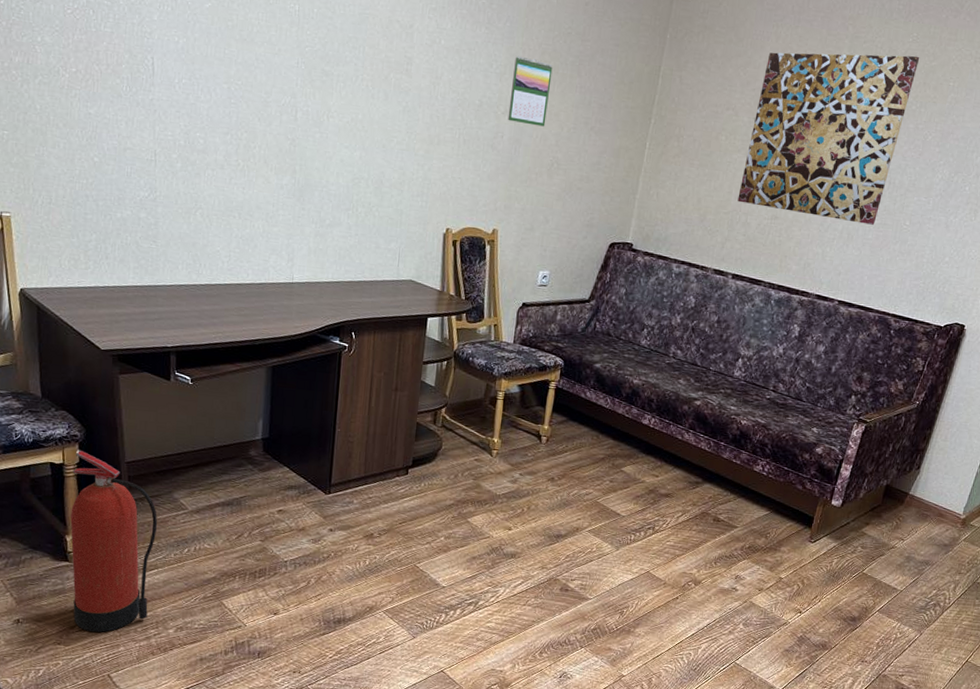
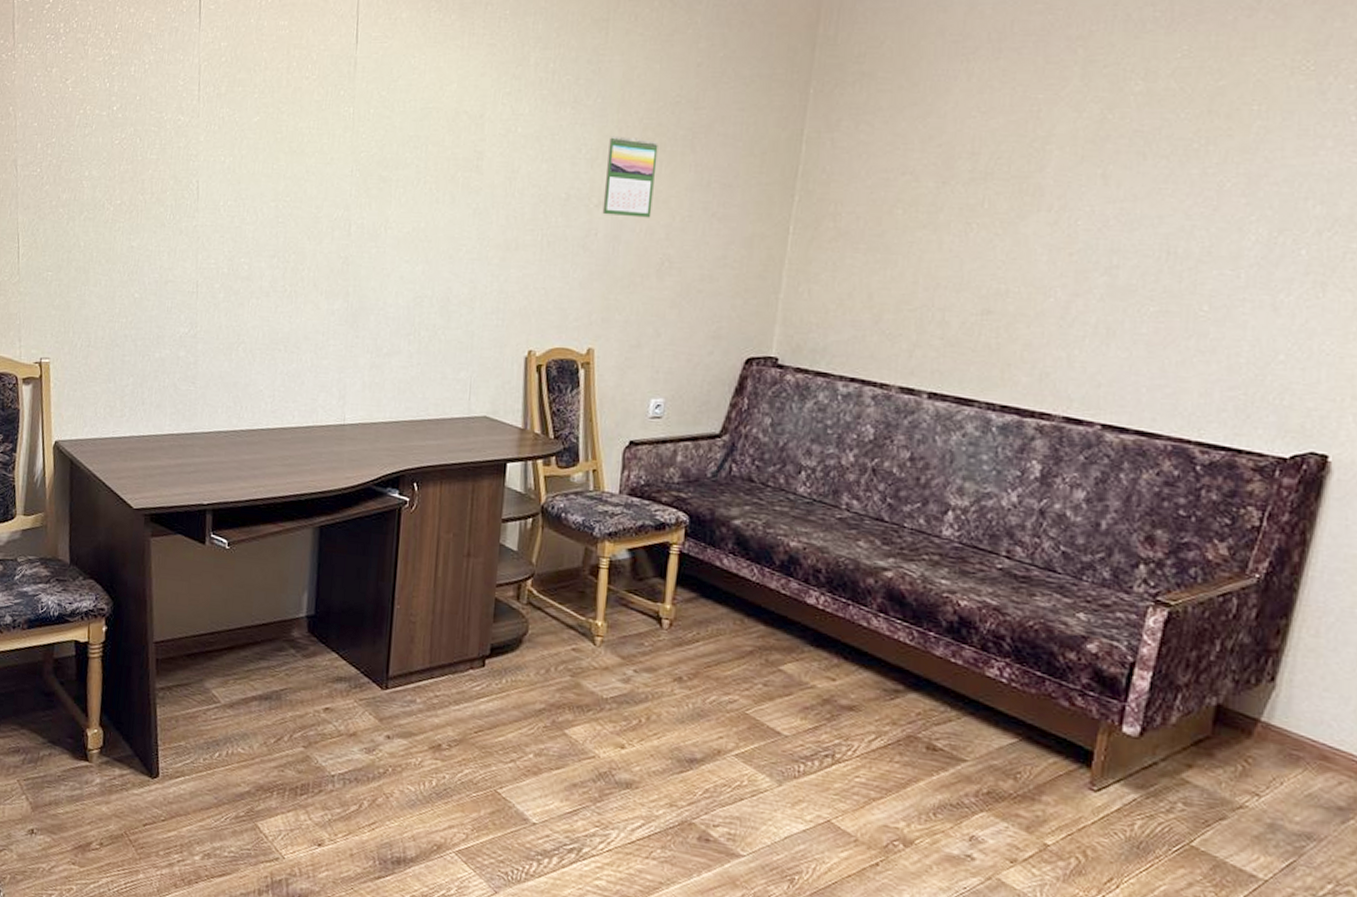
fire extinguisher: present [70,451,157,632] -> none [90,627,186,853]
wall art: present [737,52,920,225] -> none [927,76,1198,314]

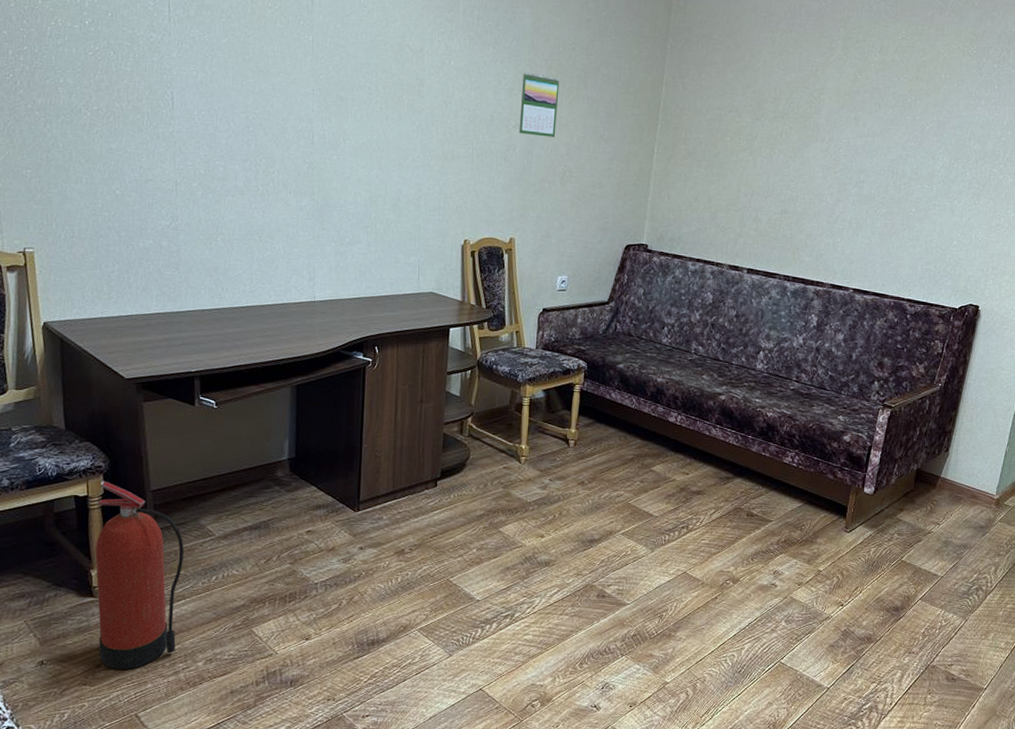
fire extinguisher: none [90,627,186,853] -> present [95,482,184,669]

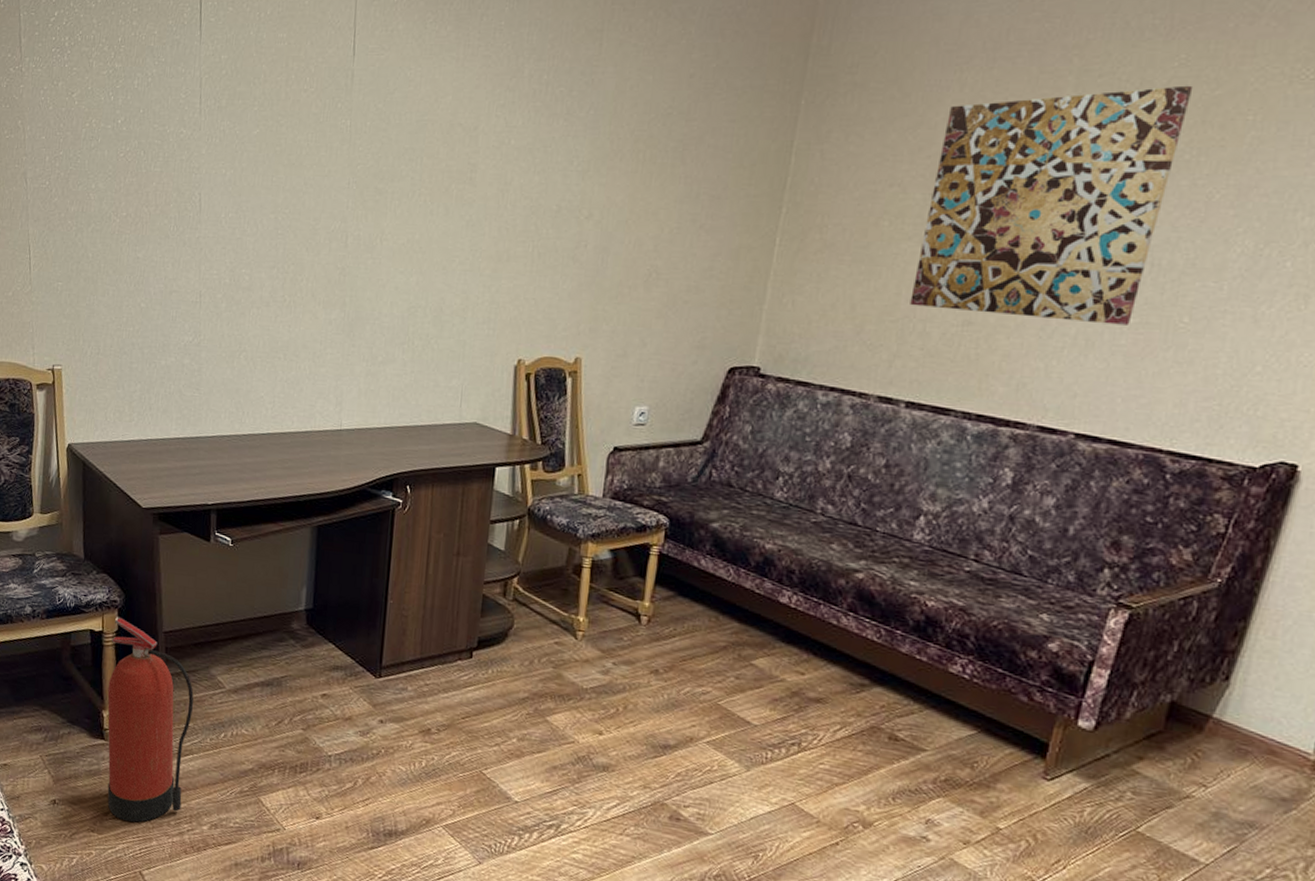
calendar: present [519,72,560,138] -> none [592,148,649,230]
wall art: none [747,52,911,214] -> present [910,85,1194,325]

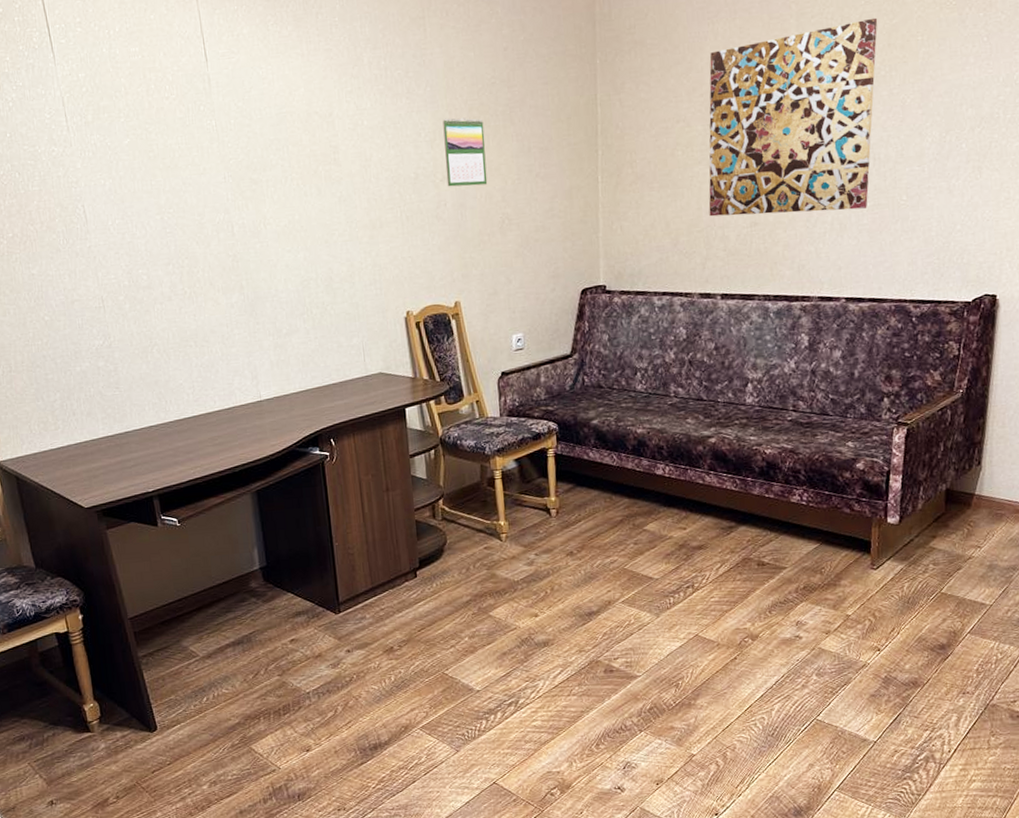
fire extinguisher: present [107,618,194,822] -> none [78,615,179,802]
calendar: none [592,148,649,230] -> present [442,117,488,187]

